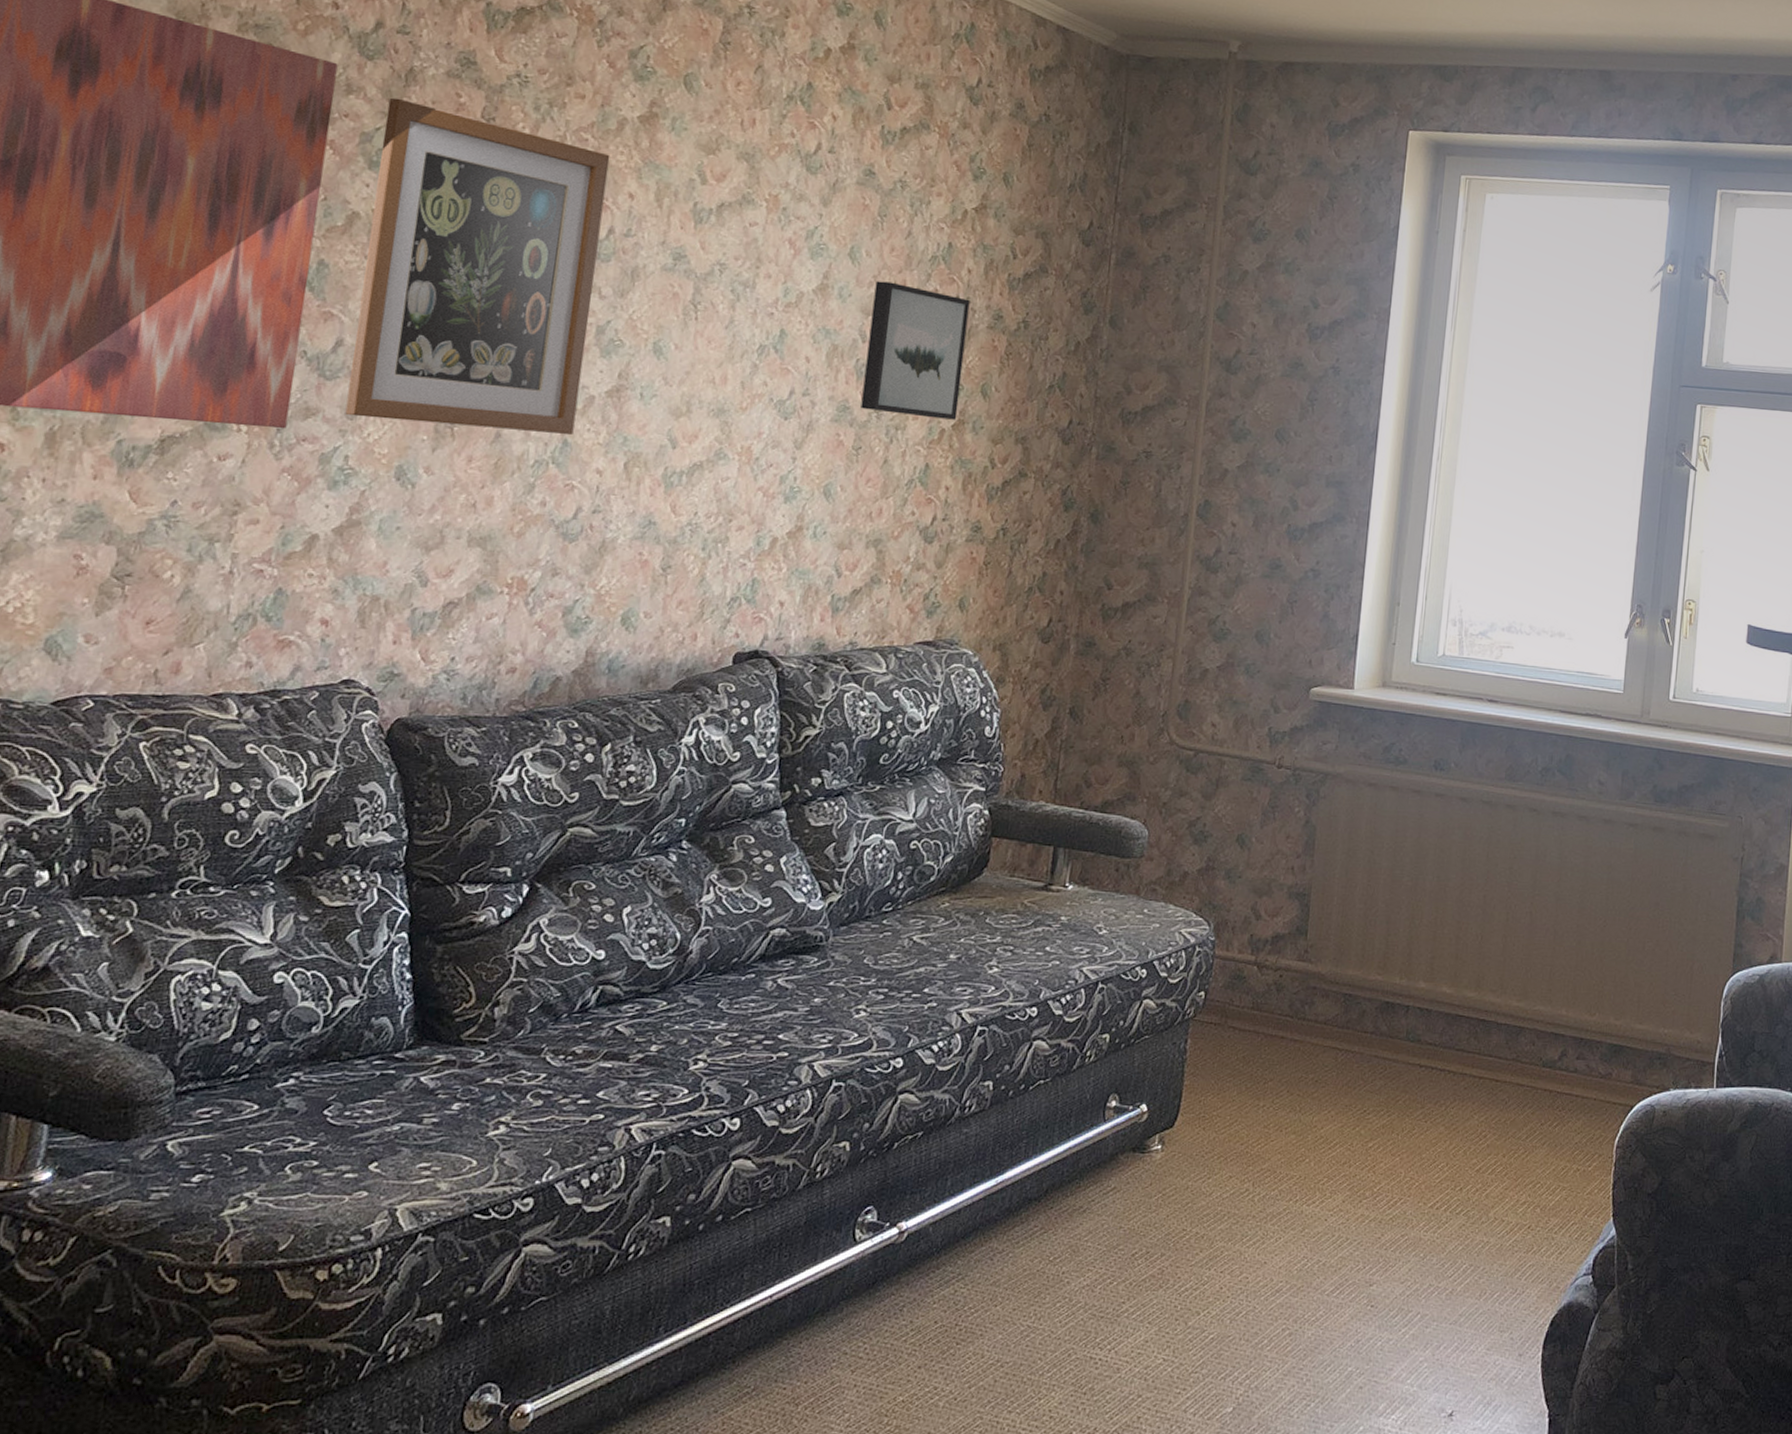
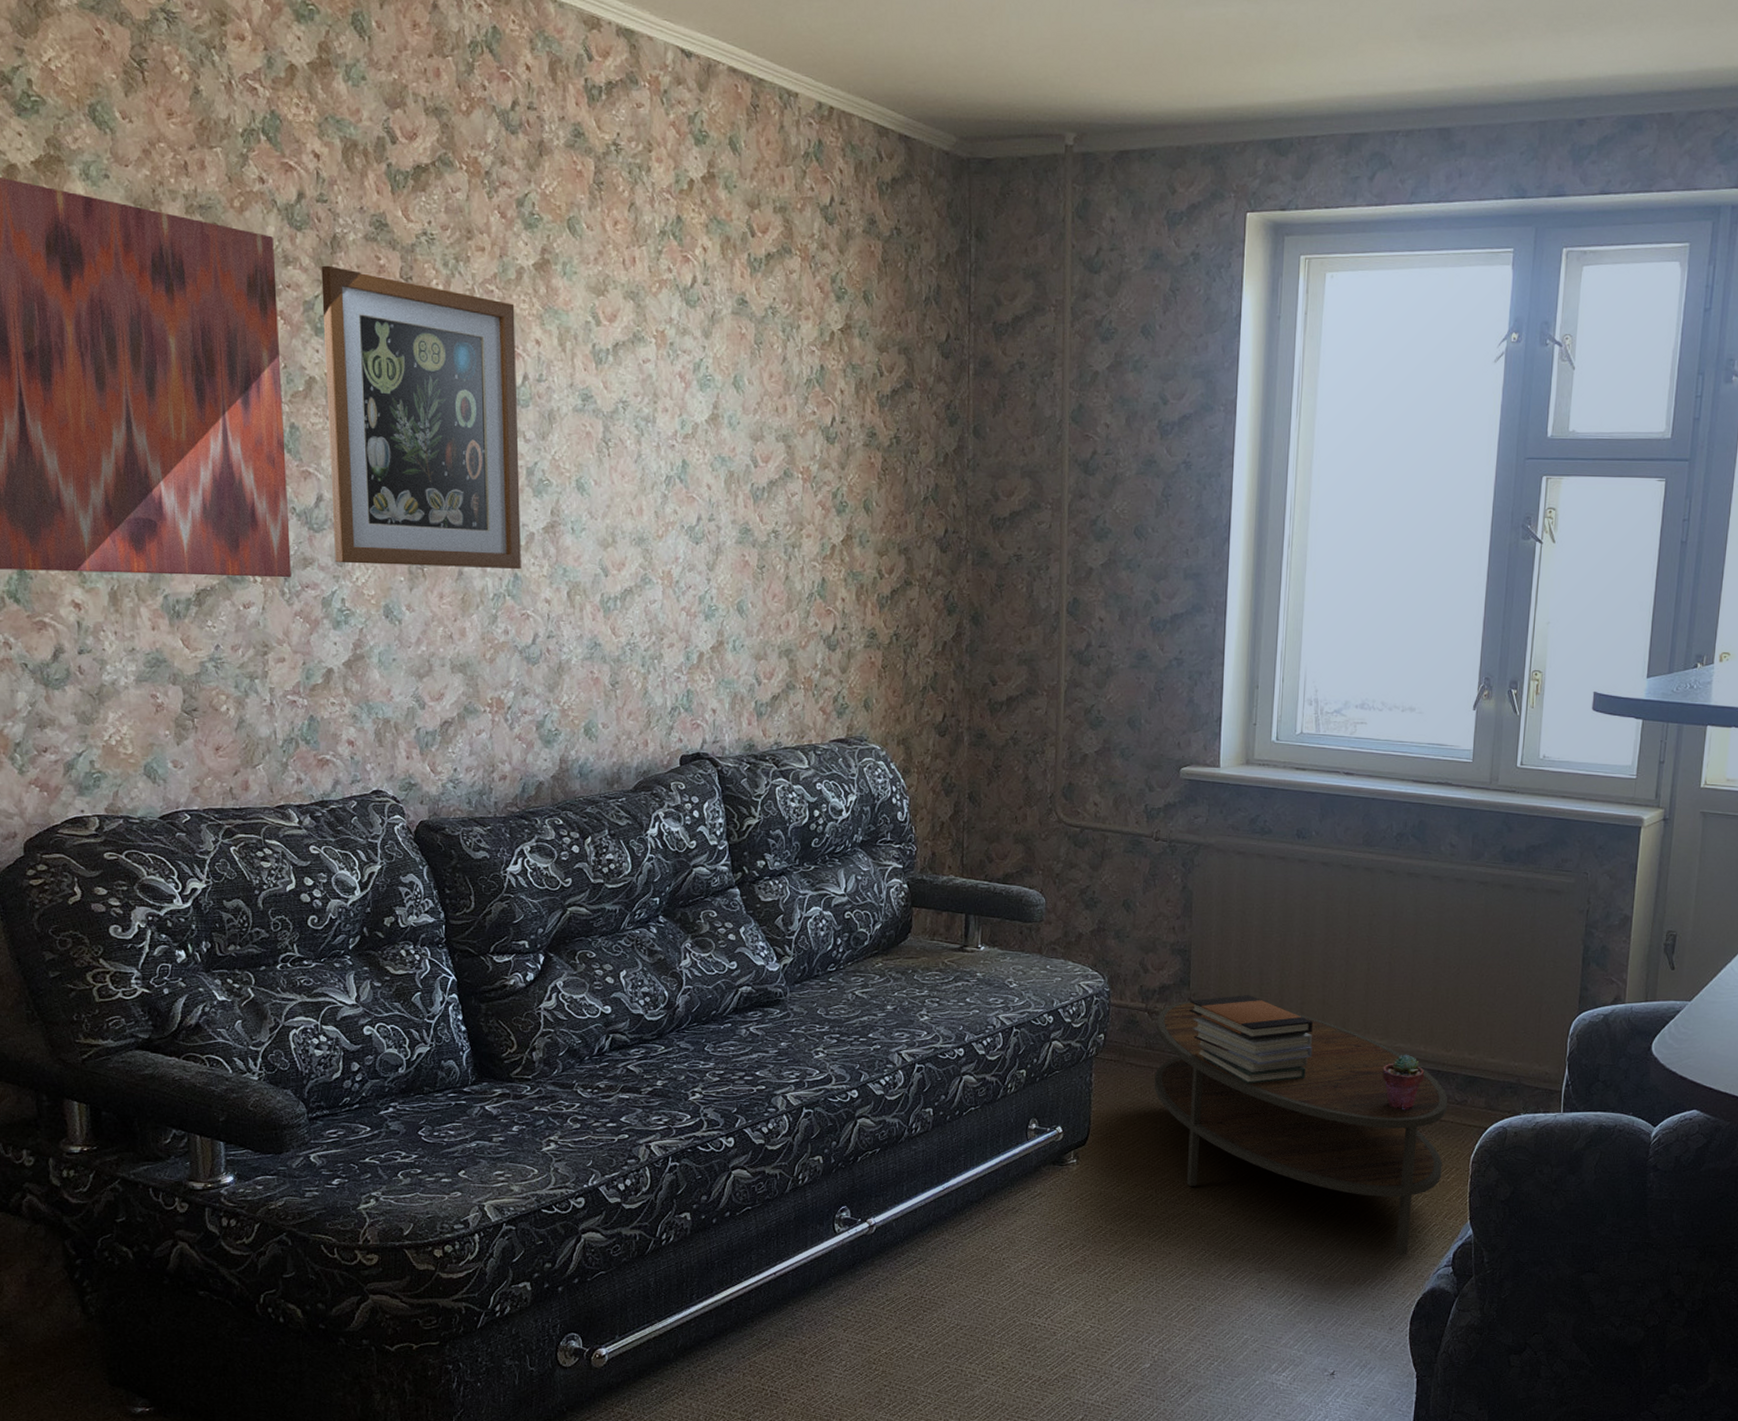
wall art: present [860,280,970,420] -> none [760,407,845,536]
coffee table: none [1259,953,1591,1263] -> present [1154,1001,1448,1256]
book stack: none [1305,947,1444,1054] -> present [1189,995,1313,1085]
potted succulent: none [1519,1018,1566,1085] -> present [1382,1054,1425,1111]

